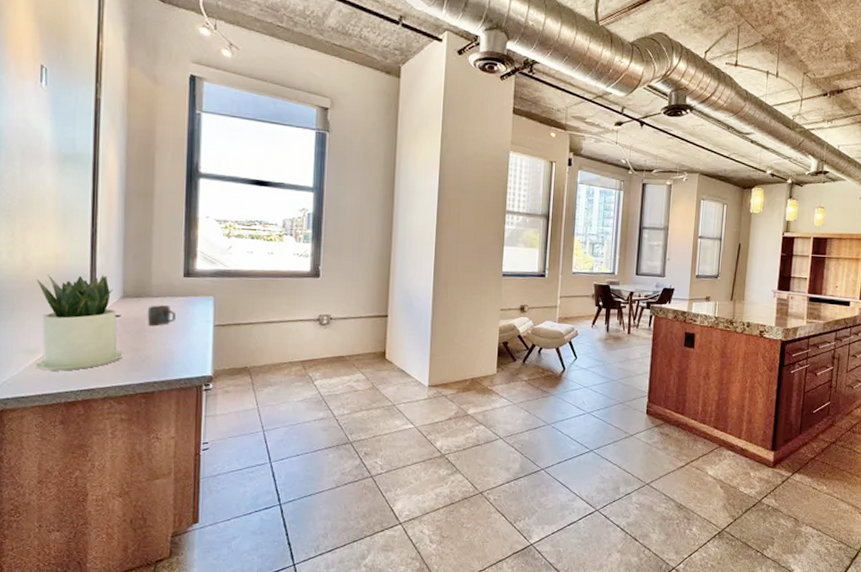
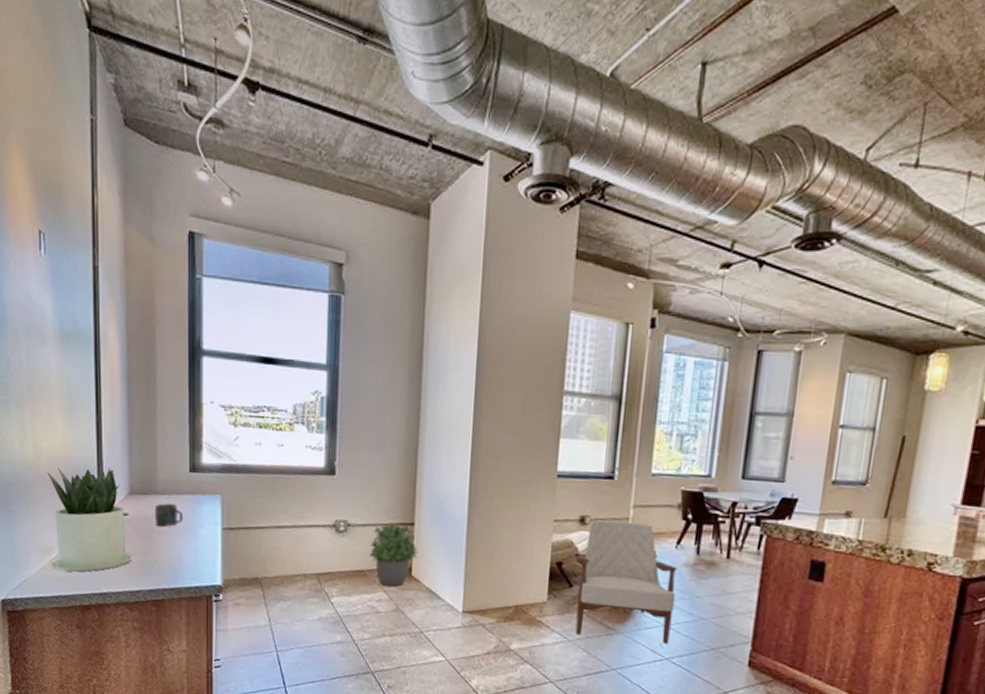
potted plant: none [349,315,391,369] -> present [370,523,418,587]
armchair: none [517,308,593,402] -> present [575,519,677,645]

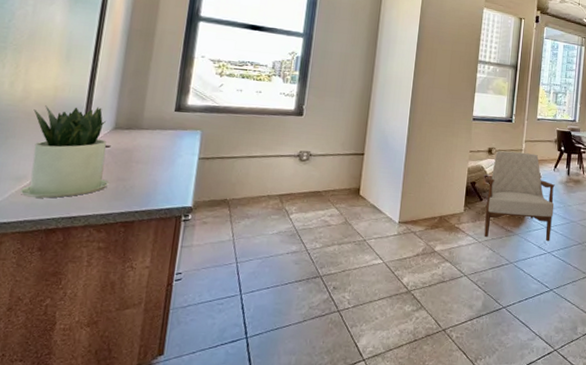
mug: present [154,503,184,527] -> none [135,137,164,158]
potted plant: present [370,523,418,587] -> none [326,153,366,205]

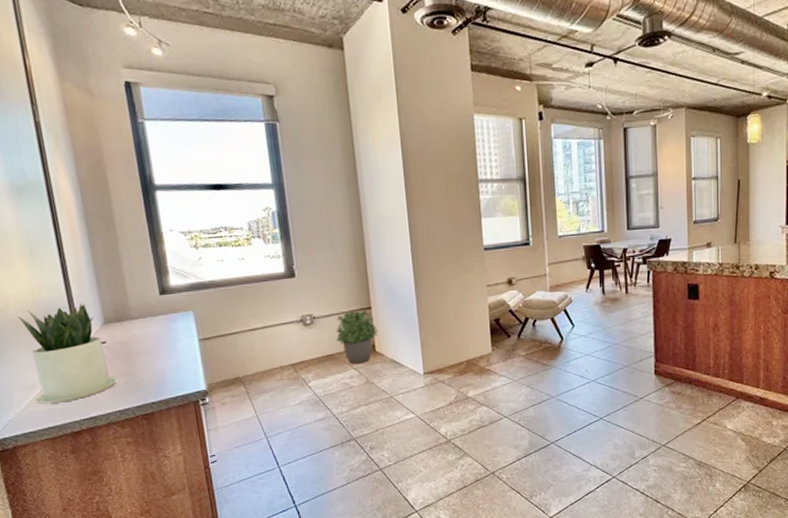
potted plant: none [326,153,366,205] -> present [336,309,378,365]
armchair: present [484,151,555,242] -> none [509,276,593,376]

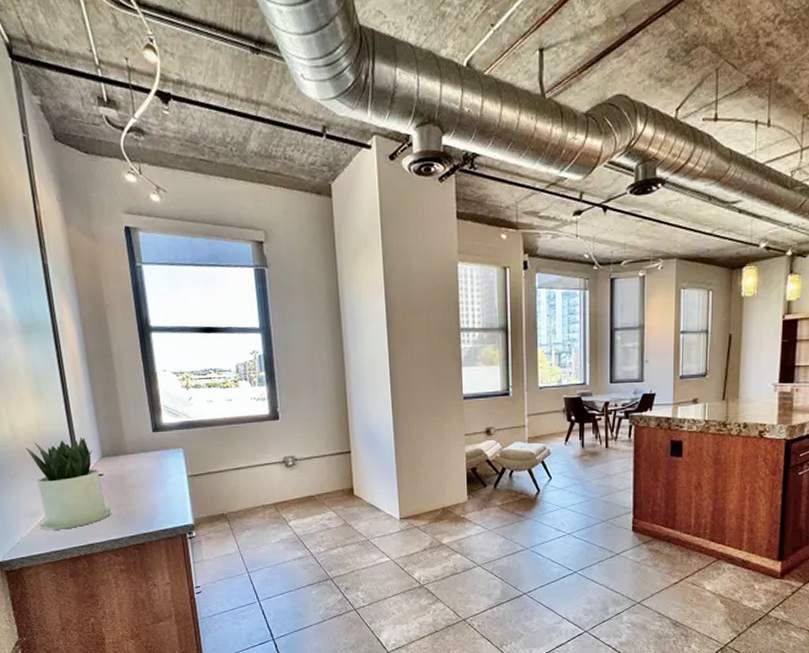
potted plant: present [336,309,378,365] -> none [316,453,357,507]

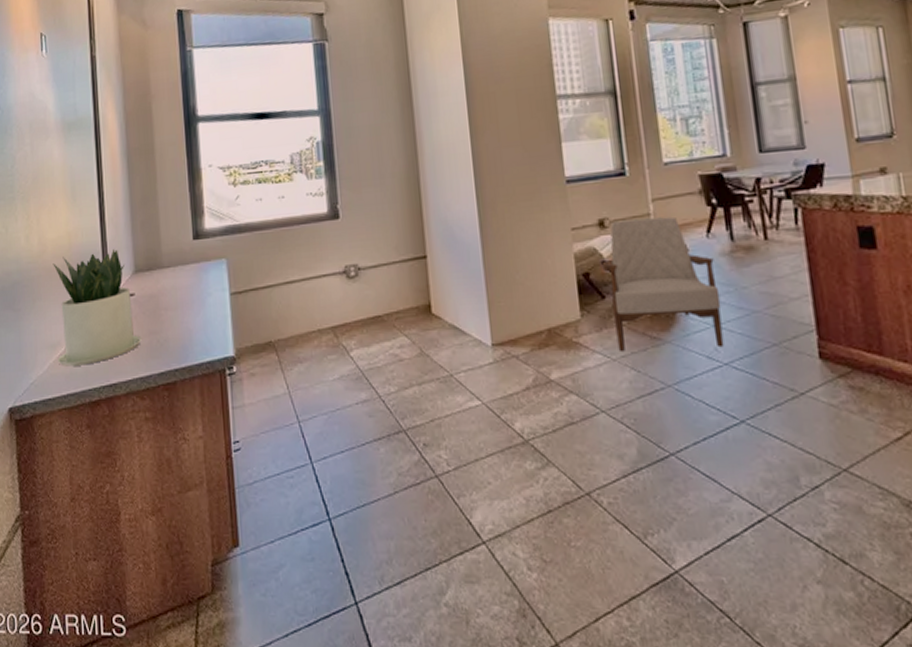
armchair: none [486,428,570,525] -> present [602,216,724,353]

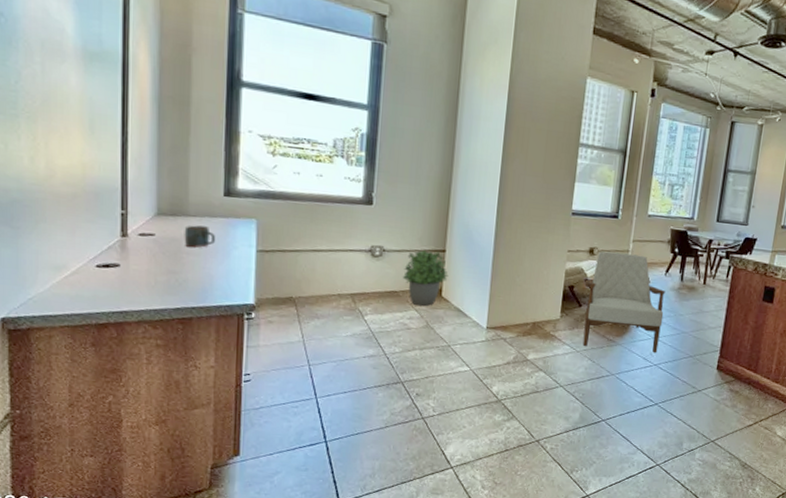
planter: present [53,248,142,366] -> none [62,186,159,291]
mug: none [160,276,191,303] -> present [184,225,216,248]
potted plant: none [384,258,435,330] -> present [403,249,449,307]

